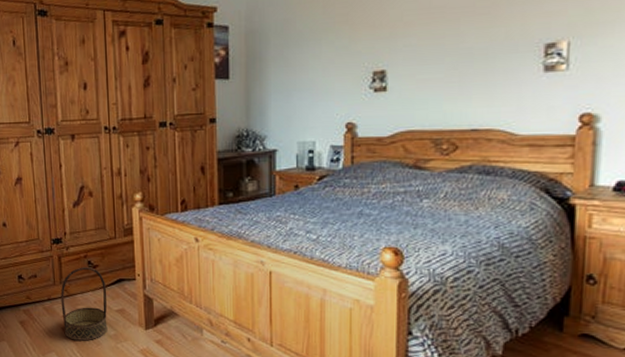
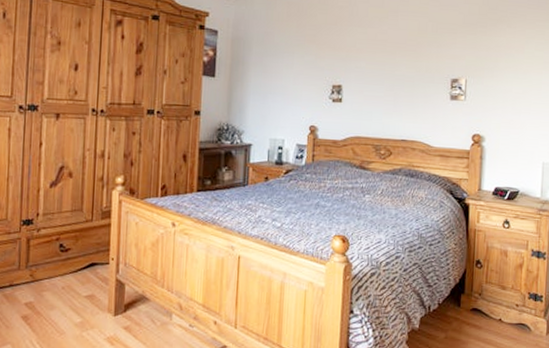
basket: present [60,267,108,341] -> none [24,250,78,330]

